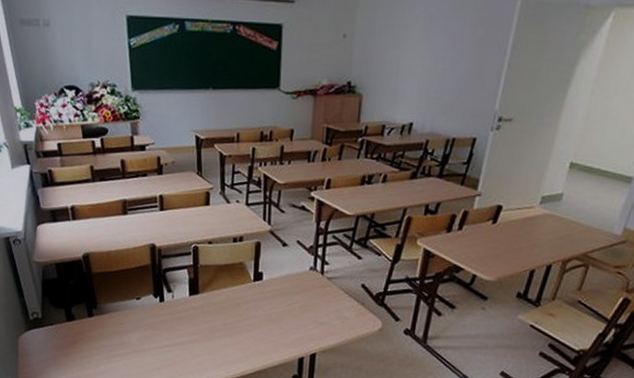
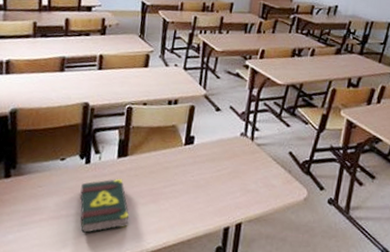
book: none [158,314,207,364] -> present [80,178,130,233]

